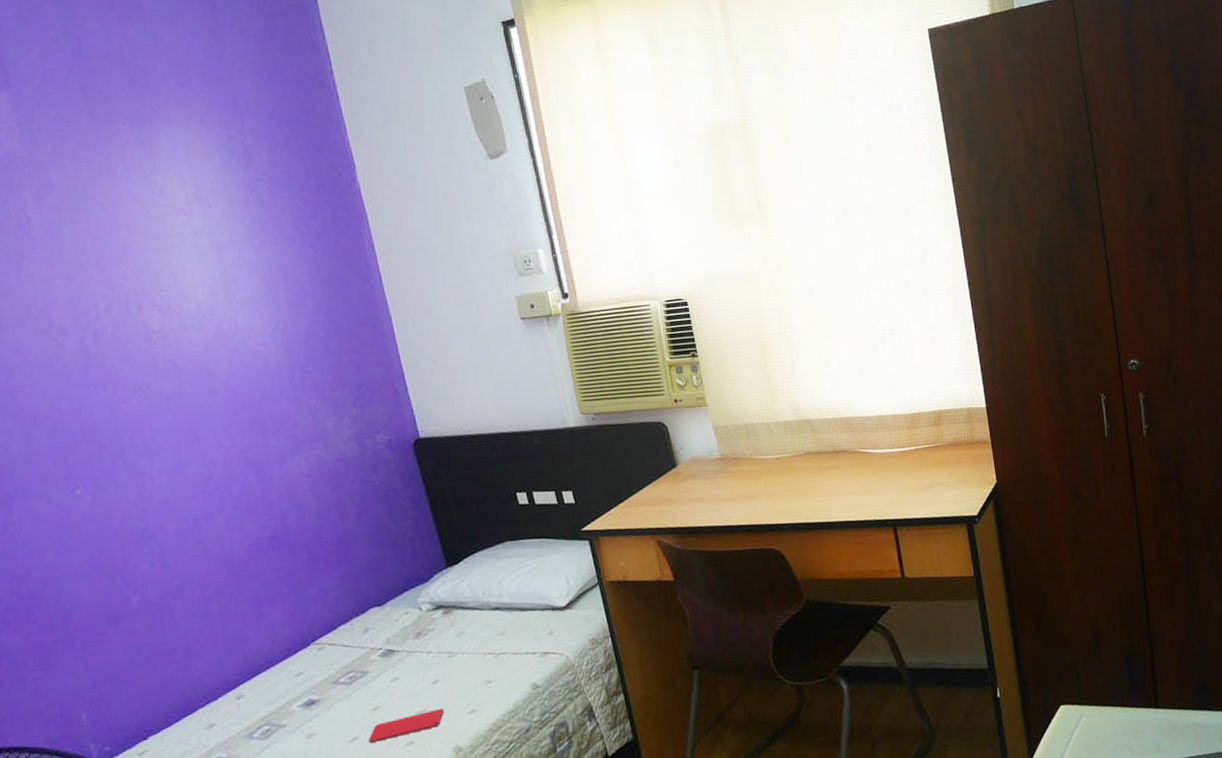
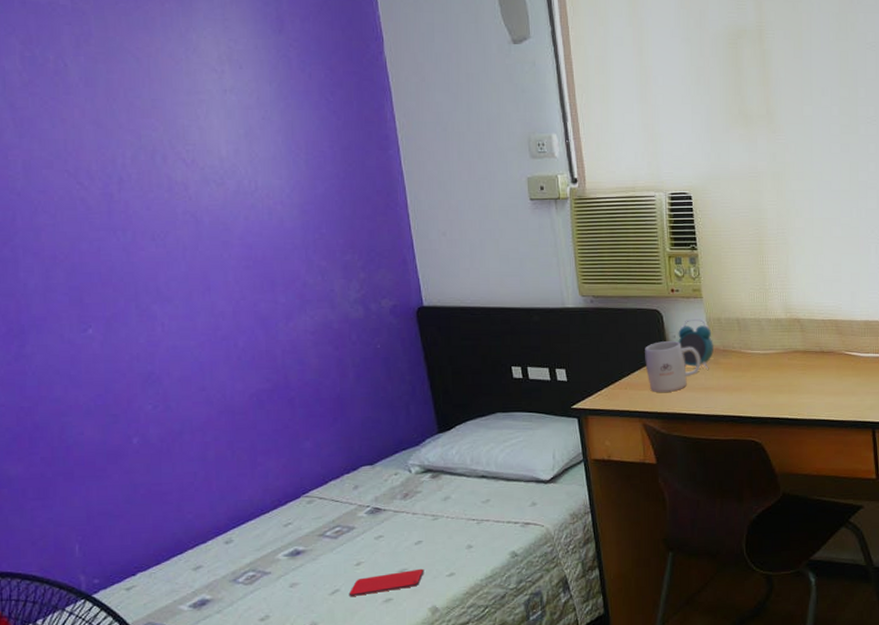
mug: none [652,453,712,507] -> present [645,341,701,392]
alarm clock: none [685,427,724,480] -> present [678,318,715,370]

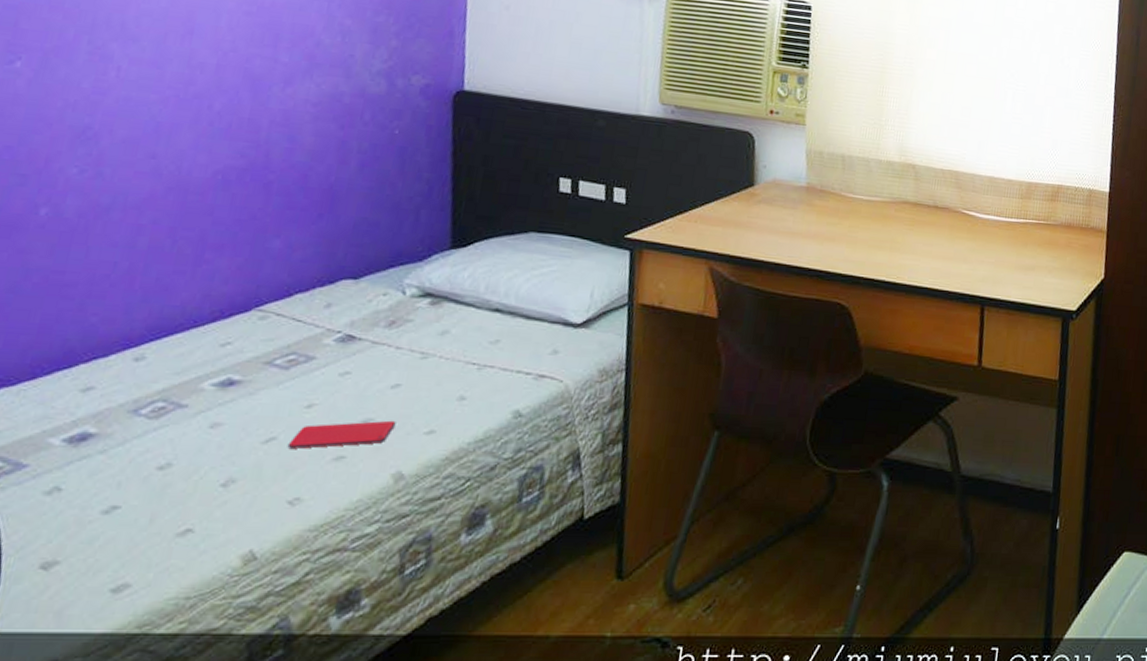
mug: present [645,341,701,392] -> none [724,170,792,233]
alarm clock: present [678,318,715,370] -> none [768,148,811,211]

